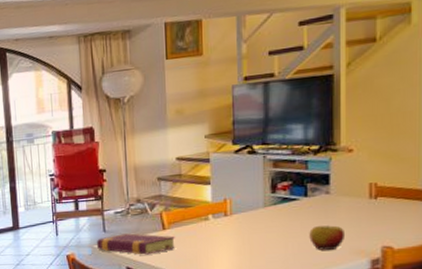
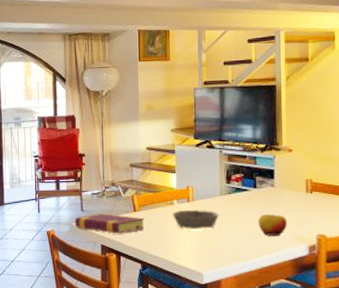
bowl: none [206,224,262,247] -> present [172,210,219,229]

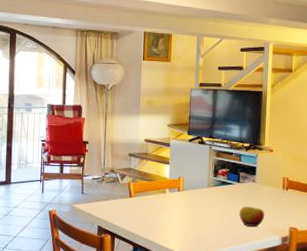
book: present [74,213,145,234] -> none [74,197,139,217]
bowl: present [172,210,219,229] -> none [163,199,205,217]

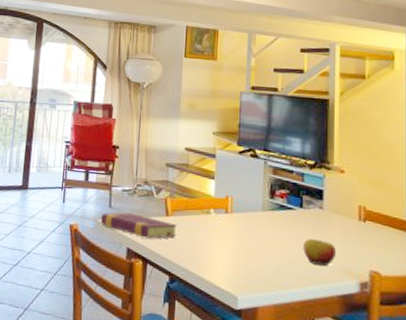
book: none [74,197,139,217] -> present [100,212,177,239]

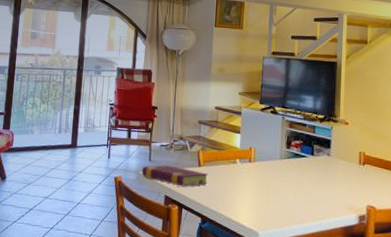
apple: present [303,239,337,266] -> none [313,181,341,203]

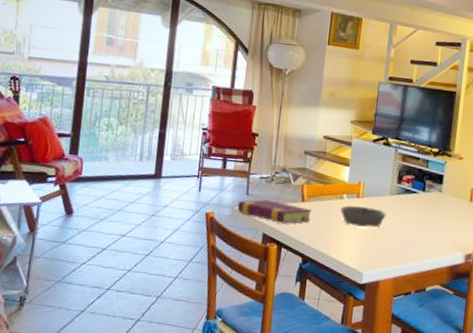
bowl: none [234,170,277,190] -> present [340,206,386,228]

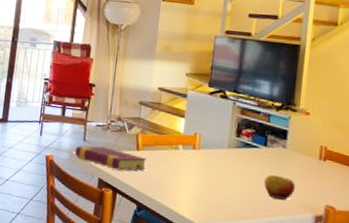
bowl: present [340,206,386,228] -> none [175,156,224,181]
apple: none [422,219,450,242] -> present [264,175,296,200]

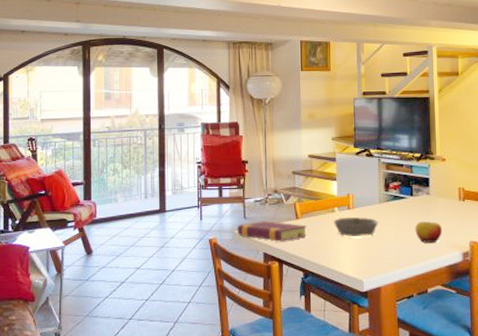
bowl: none [175,156,224,181] -> present [333,217,378,237]

